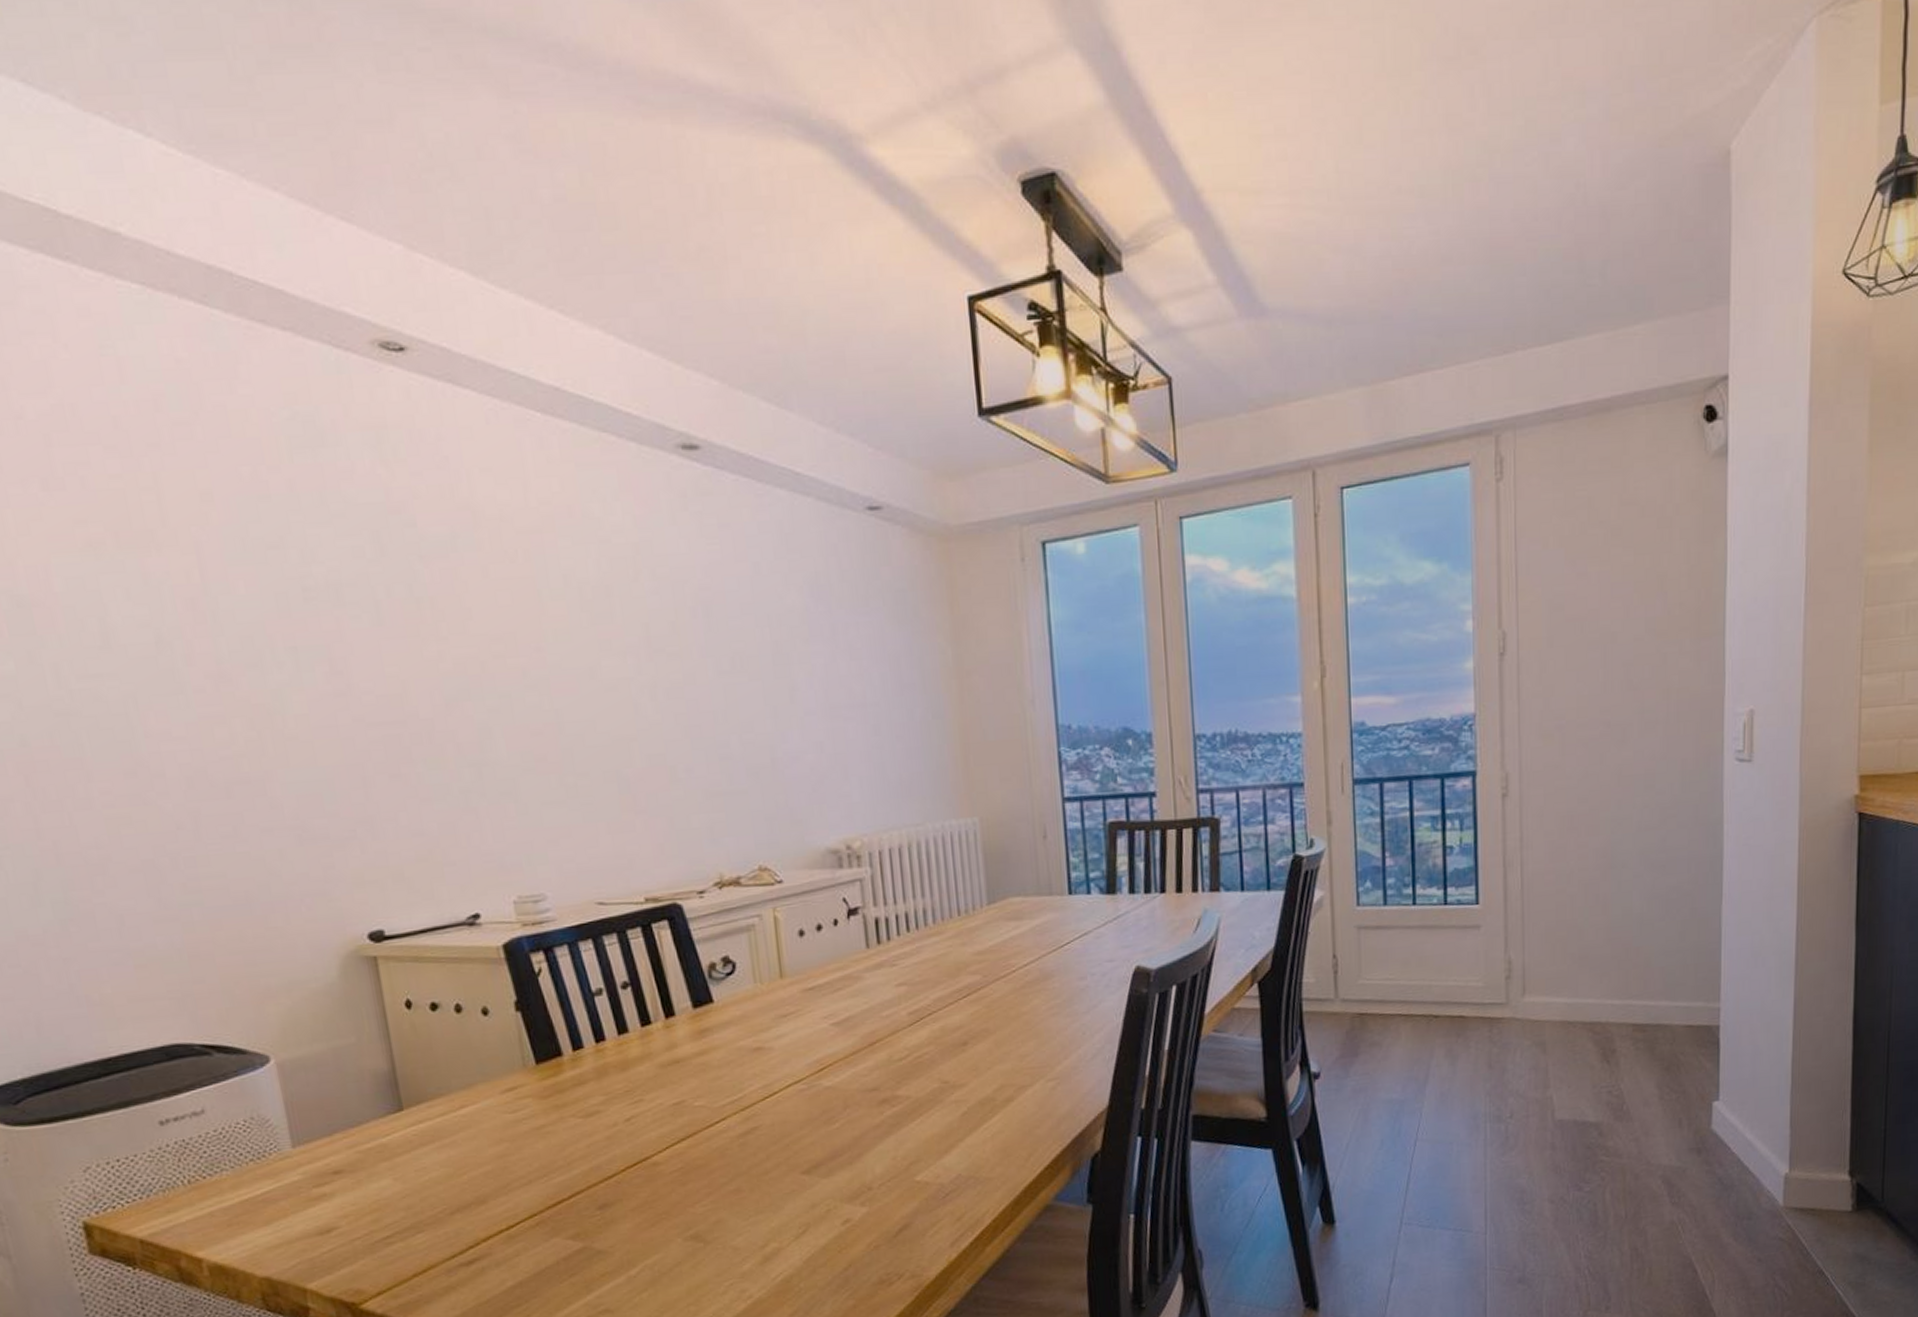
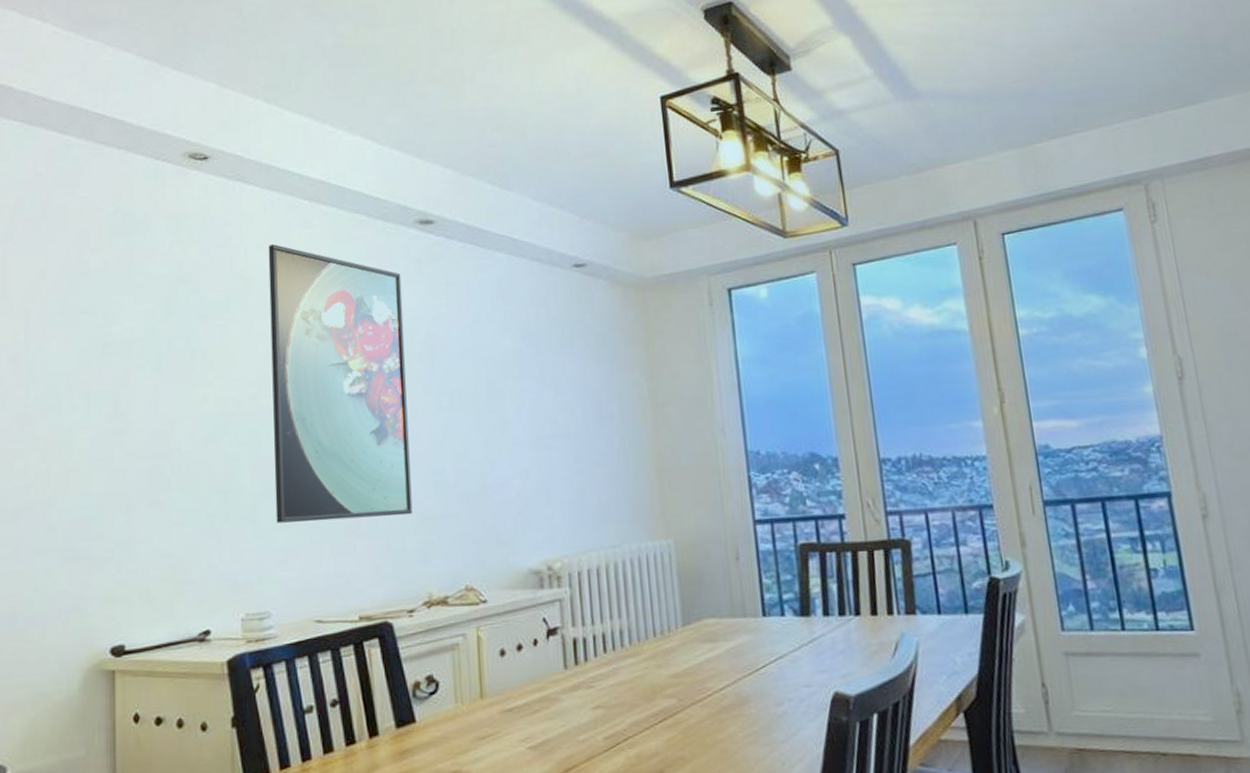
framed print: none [496,468,696,800] -> present [268,244,413,523]

